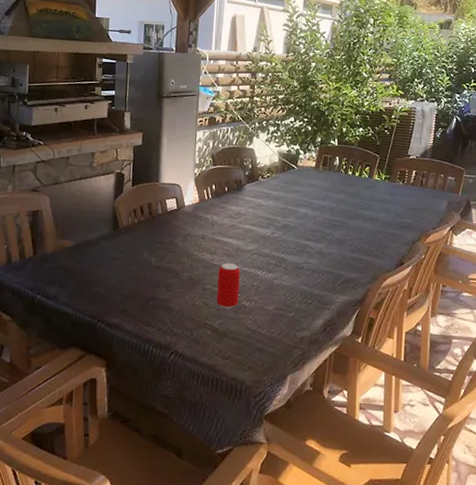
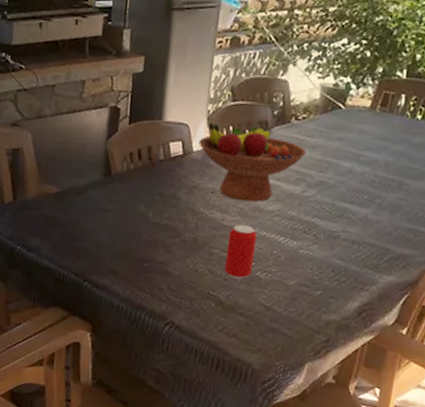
fruit bowl: none [189,183,272,244] -> present [199,123,306,203]

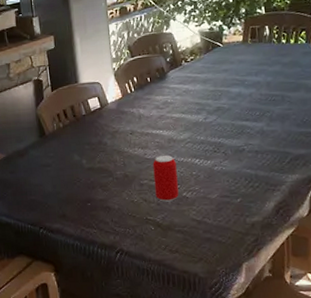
fruit bowl: present [199,123,306,203] -> none [111,74,200,136]

